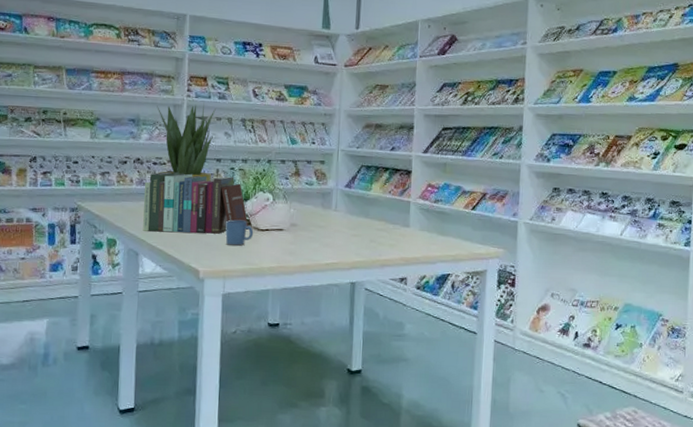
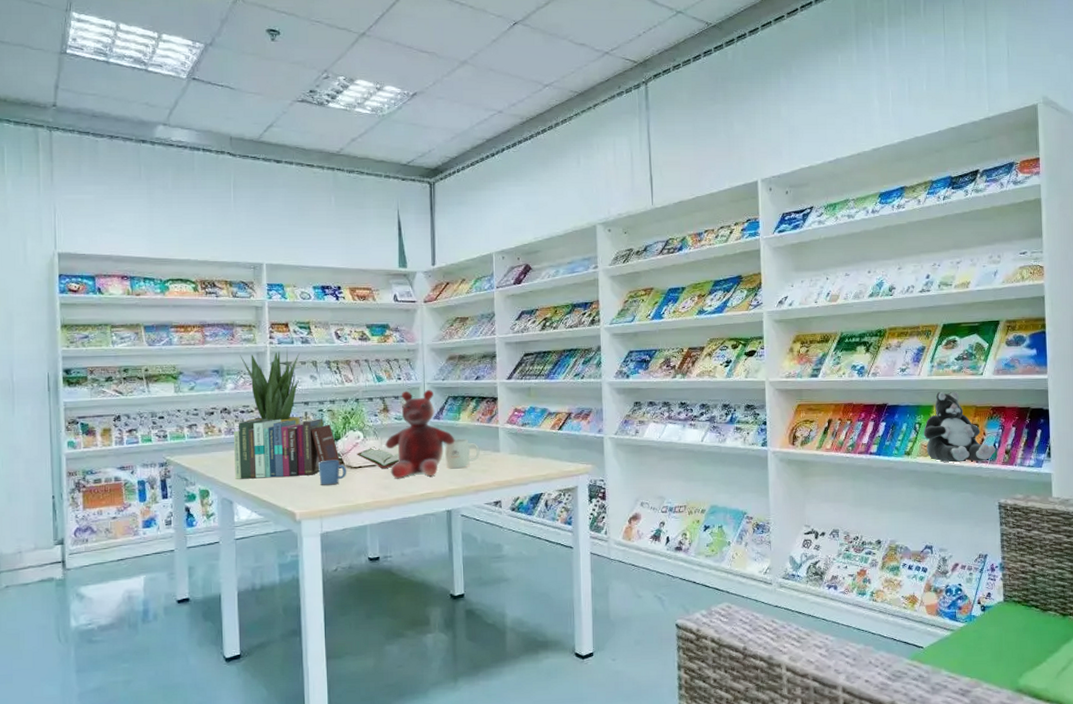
book: none [264,210,308,234] -> present [356,447,400,469]
teddy bear: none [294,156,365,246] -> present [385,390,455,478]
mug: none [353,210,389,241] -> present [445,439,480,469]

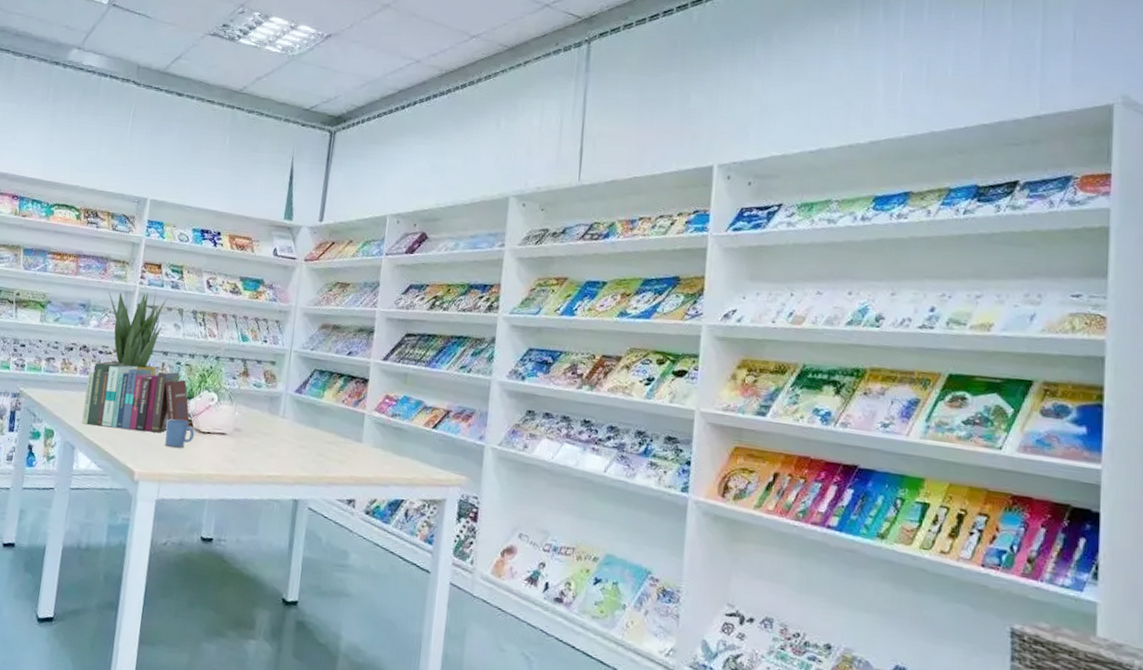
book: present [356,447,400,469] -> none [207,412,252,440]
teddy bear: present [385,390,455,478] -> none [239,355,315,458]
mug: present [445,439,480,469] -> none [300,419,340,455]
plush toy: present [924,391,996,463] -> none [907,461,1013,567]

